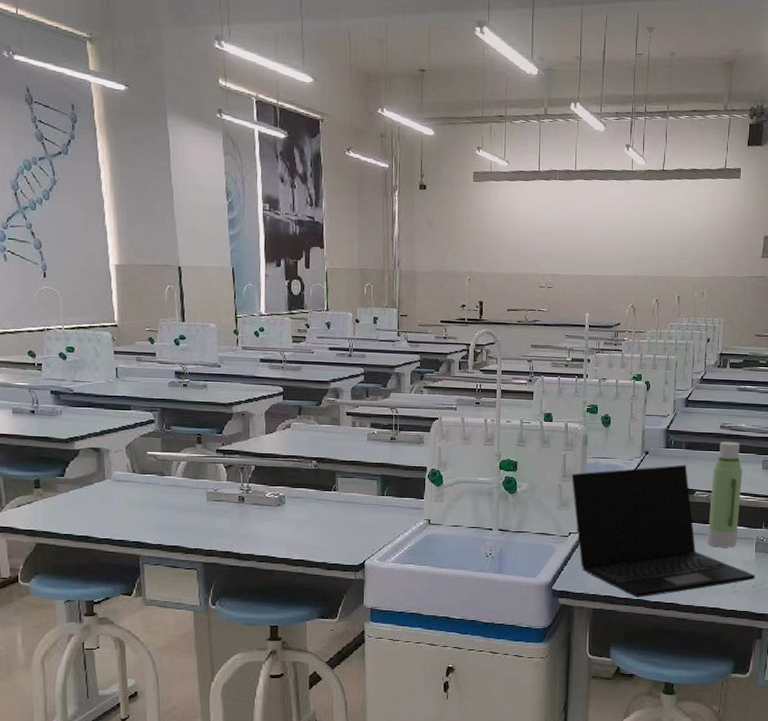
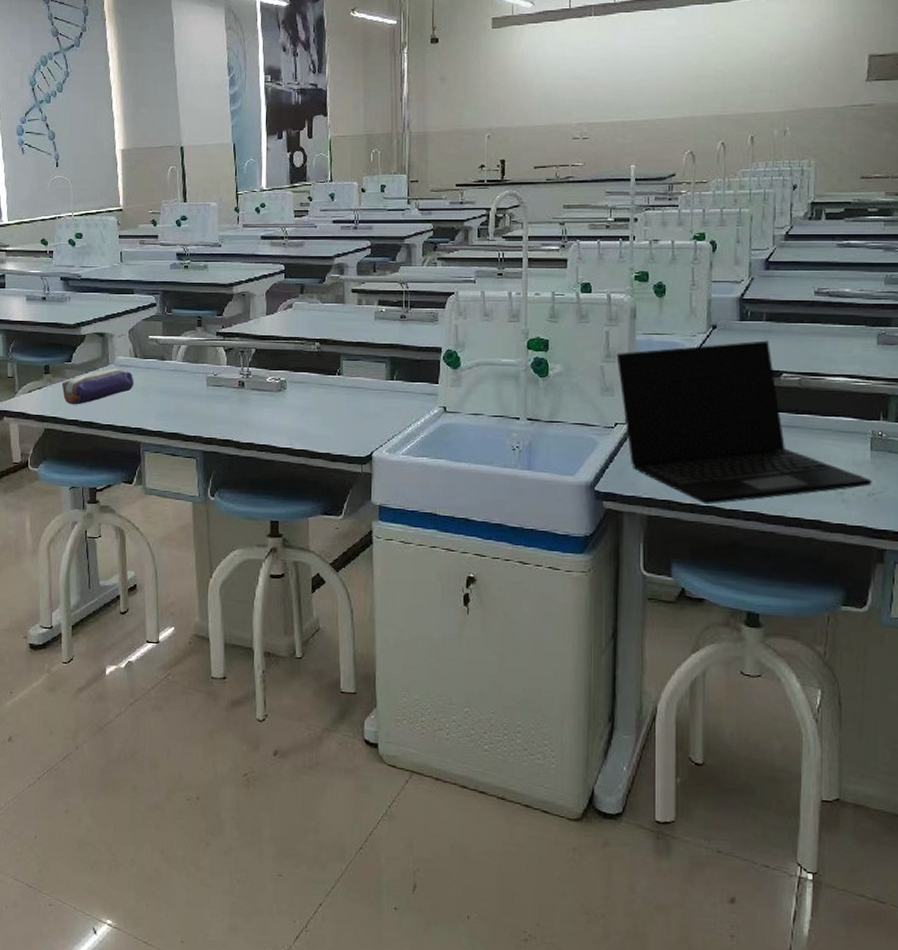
pencil case: none [54,483,132,520] -> present [61,368,134,405]
water bottle: present [707,441,743,548] -> none [800,310,849,444]

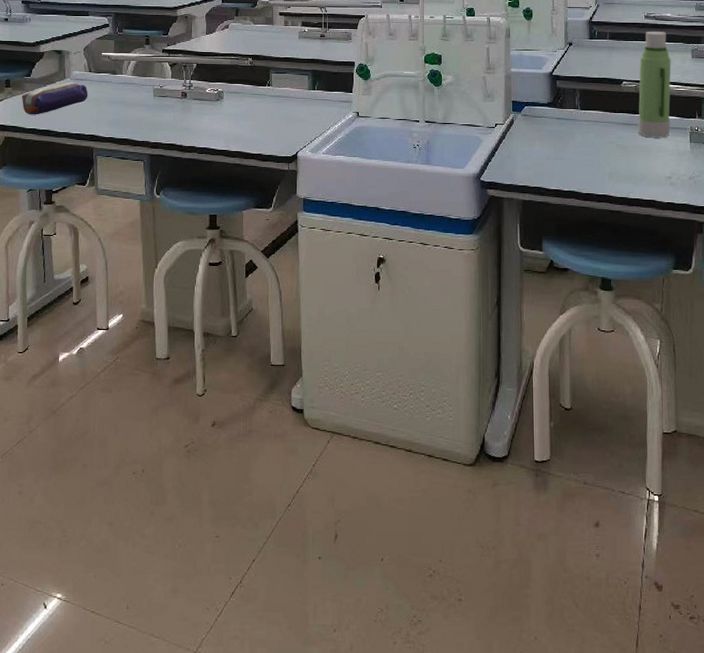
laptop: present [616,340,872,504] -> none [495,55,692,190]
water bottle: none [800,310,849,444] -> present [637,31,671,138]

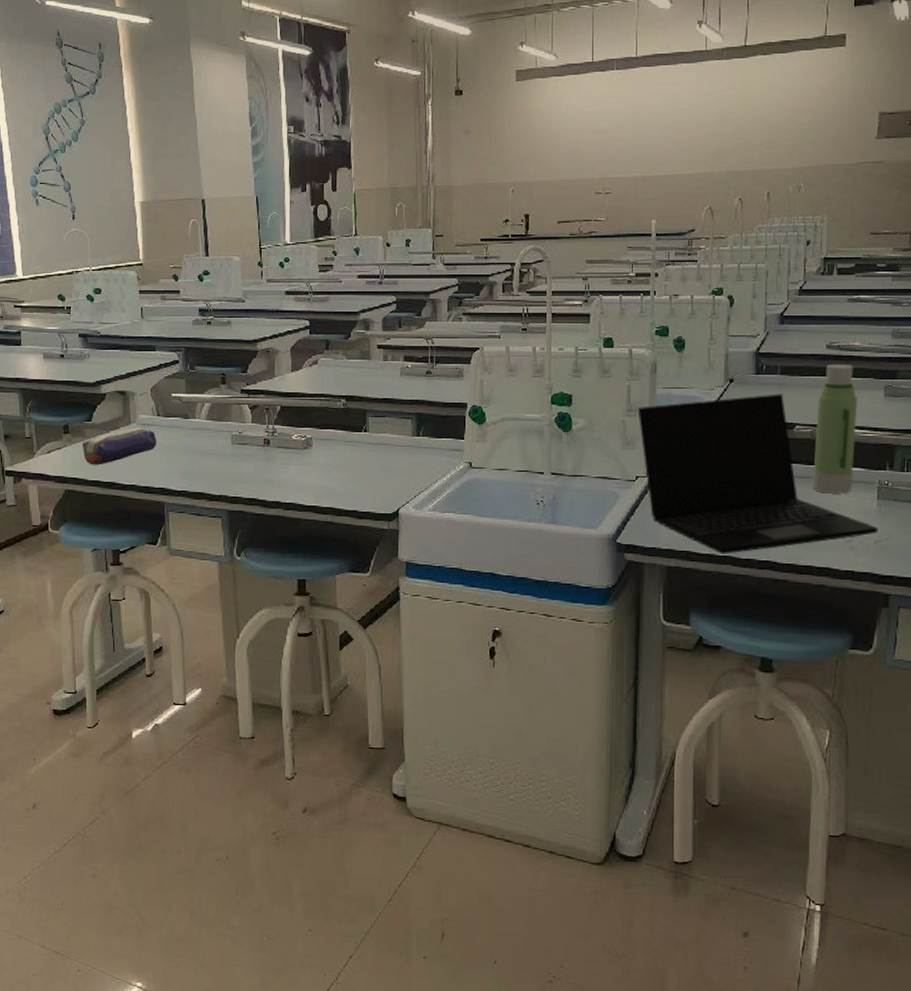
laptop: none [495,55,692,190] -> present [637,393,878,554]

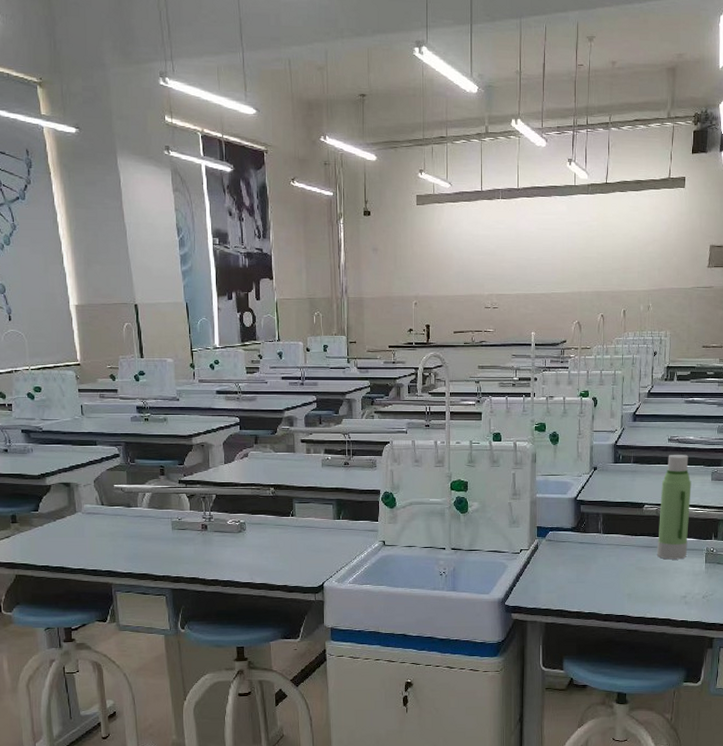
pencil case: present [82,427,157,465] -> none [30,516,102,552]
laptop: present [637,393,878,554] -> none [521,479,706,611]

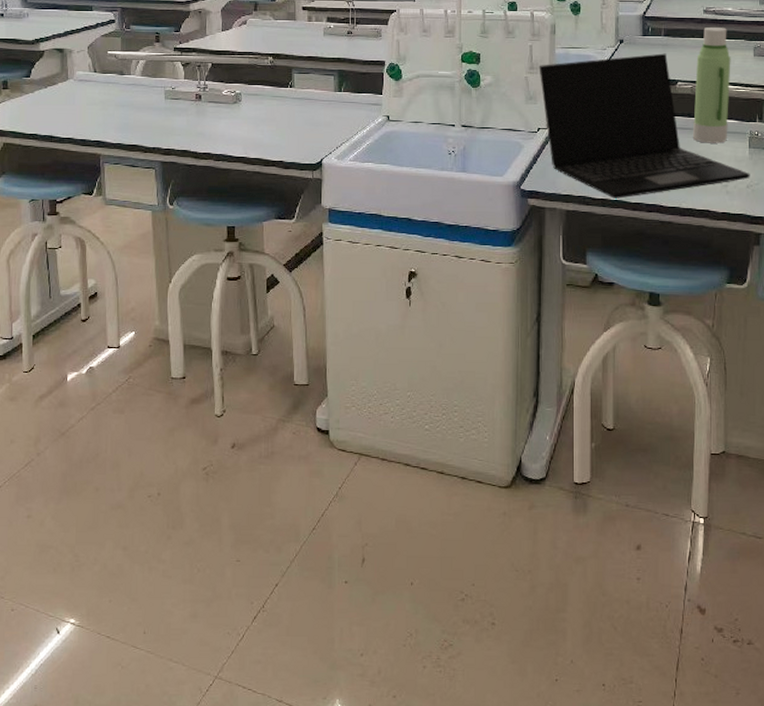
laptop: none [521,479,706,611] -> present [539,53,750,199]

